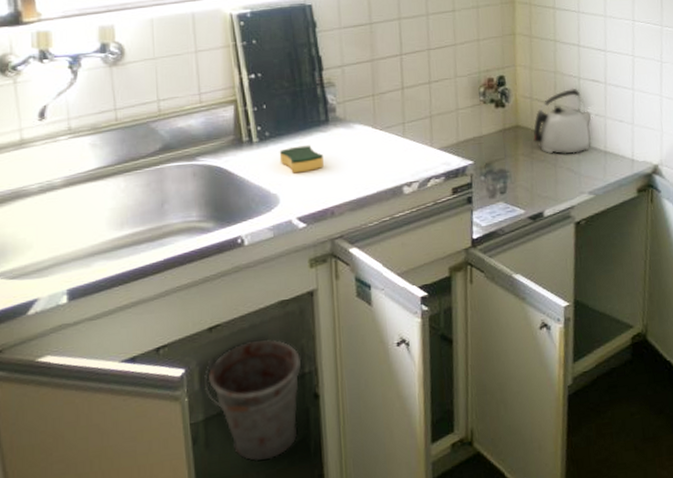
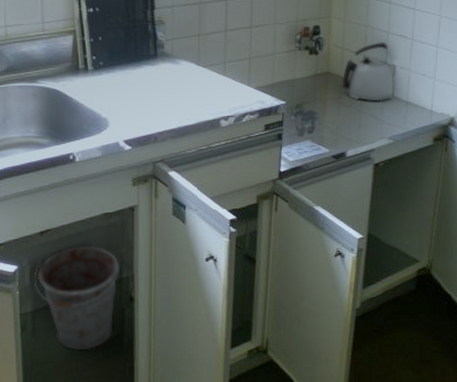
sponge: present [279,145,324,174] -> none [111,76,150,101]

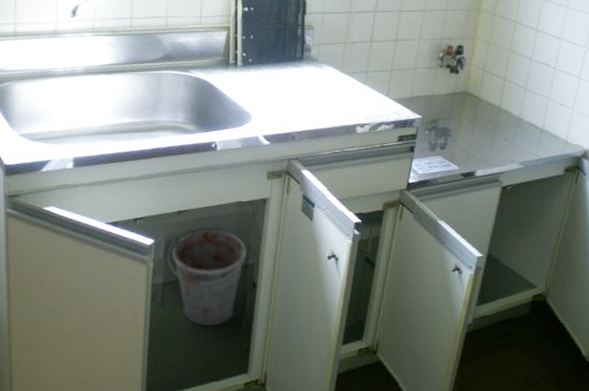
kettle: present [342,41,398,101] -> none [478,67,537,126]

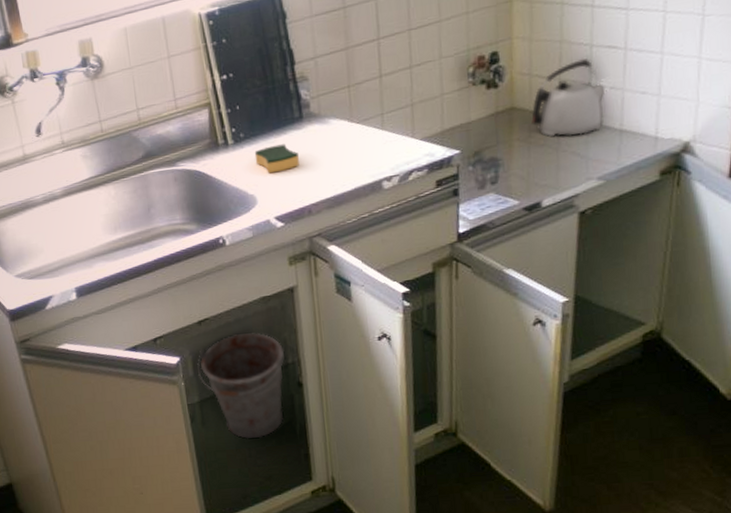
sponge: none [257,75,294,99] -> present [254,144,299,174]
kettle: none [478,67,537,126] -> present [531,58,607,137]

